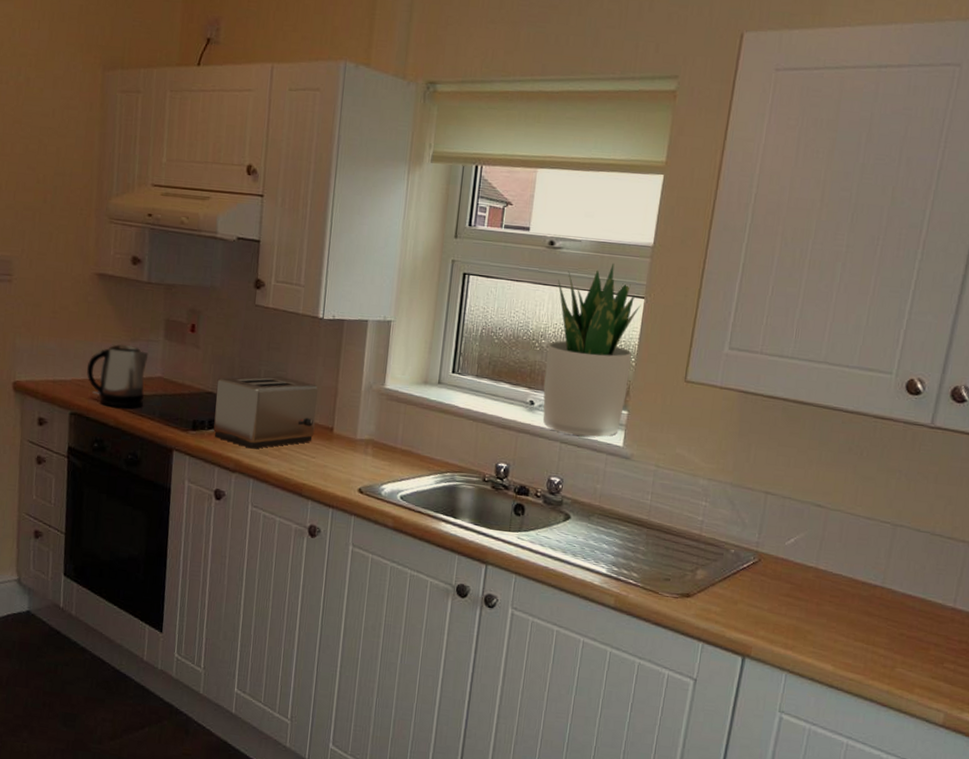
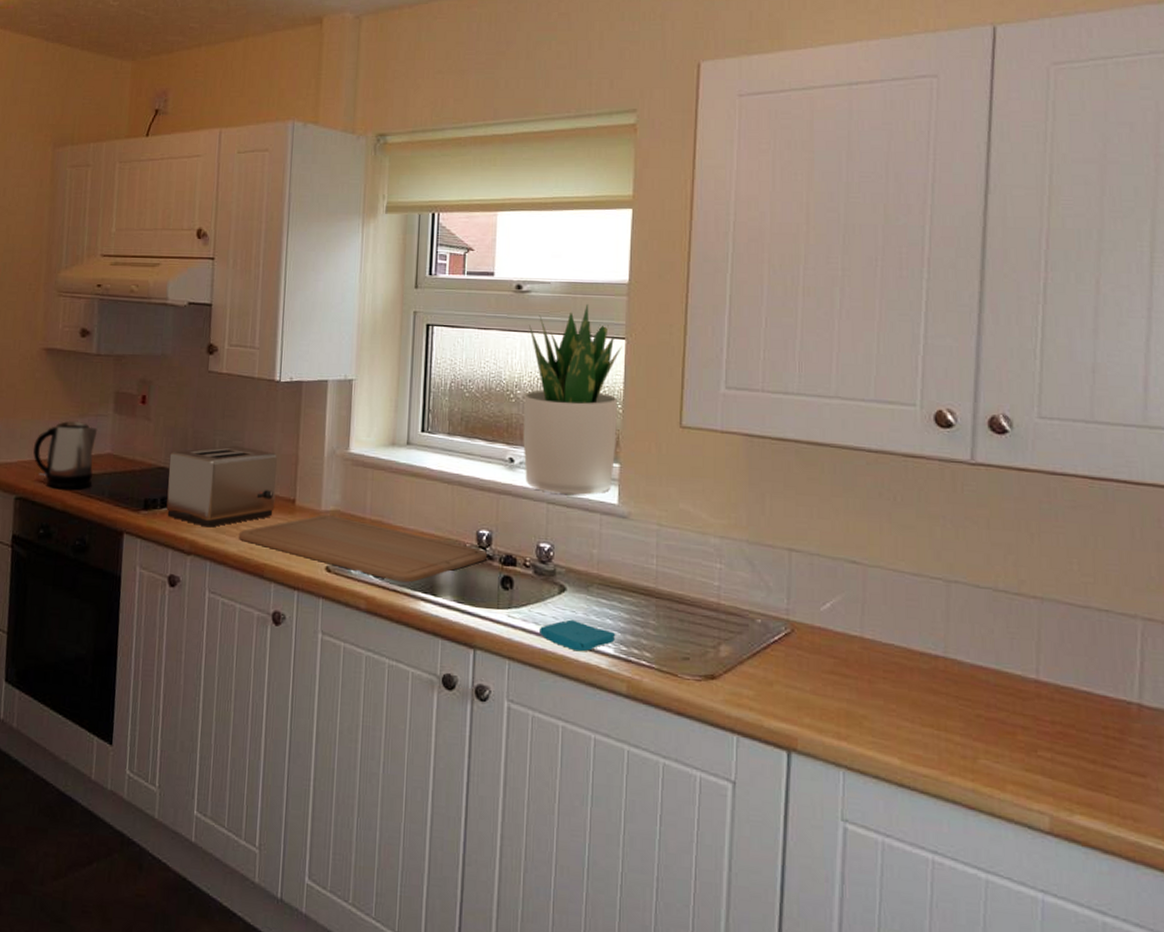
chopping board: none [280,443,505,506] -> present [238,515,488,583]
sponge: none [543,543,610,571] -> present [538,619,616,652]

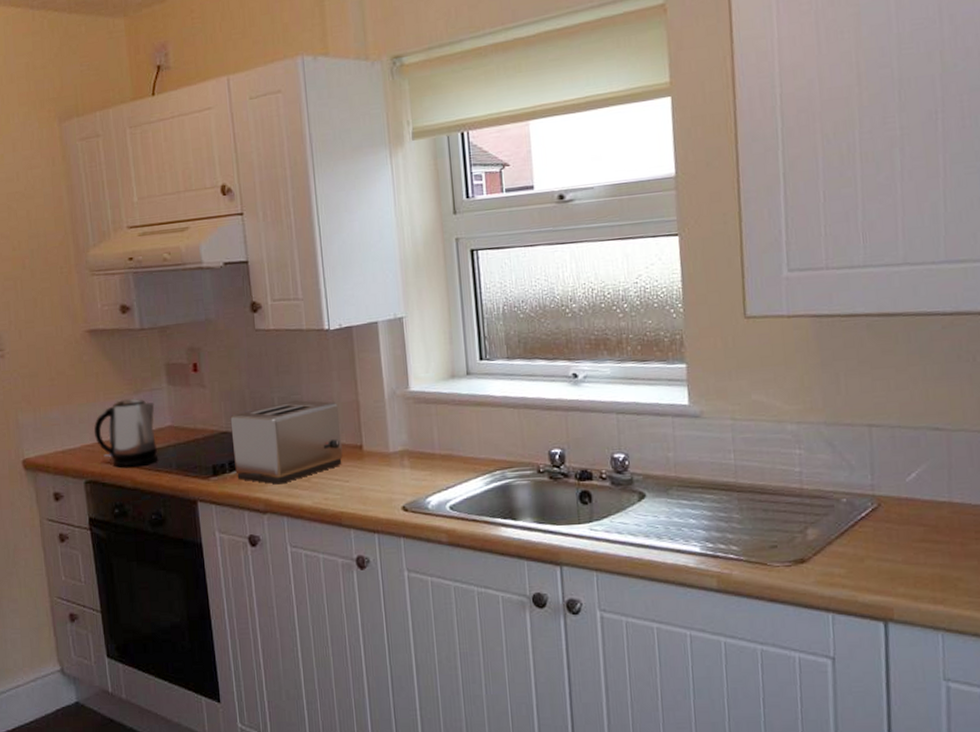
chopping board: present [238,515,488,583] -> none [311,455,563,512]
planter: present [523,304,622,496] -> none [575,205,681,403]
sponge: present [538,619,616,652] -> none [622,524,701,555]

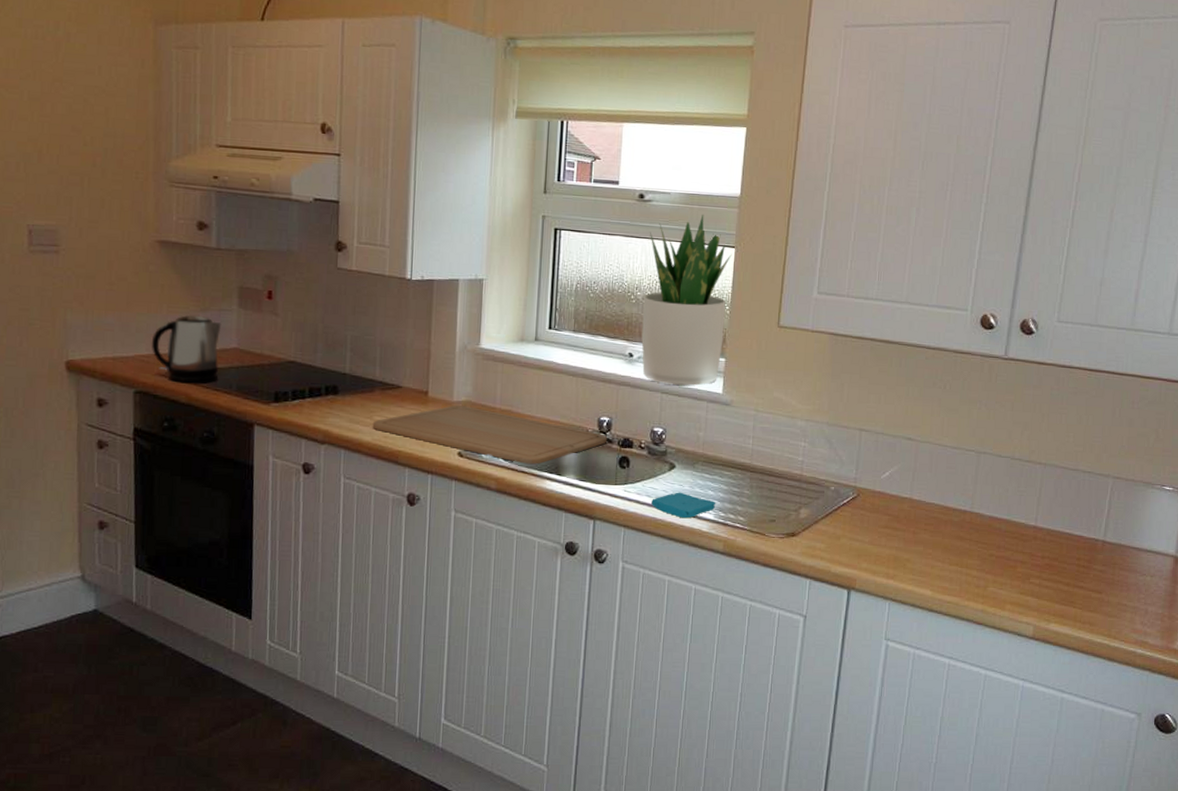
toaster: present [230,400,343,485] -> none [298,341,410,418]
chopping board: none [311,455,563,512] -> present [372,405,608,465]
planter: none [575,205,681,403] -> present [641,215,732,386]
sponge: none [622,524,701,555] -> present [650,492,716,519]

